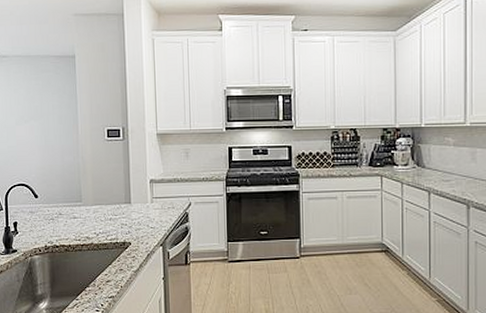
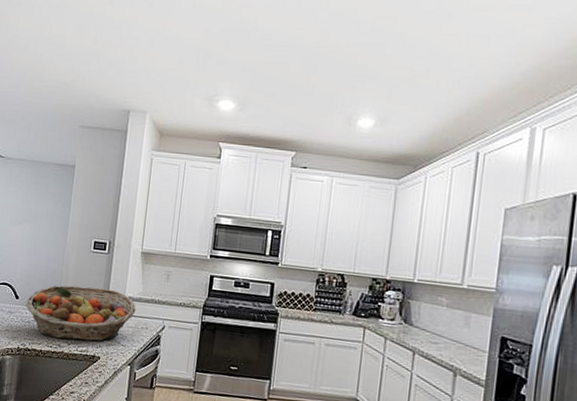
fruit basket: none [46,175,160,231] -> present [25,285,136,341]

